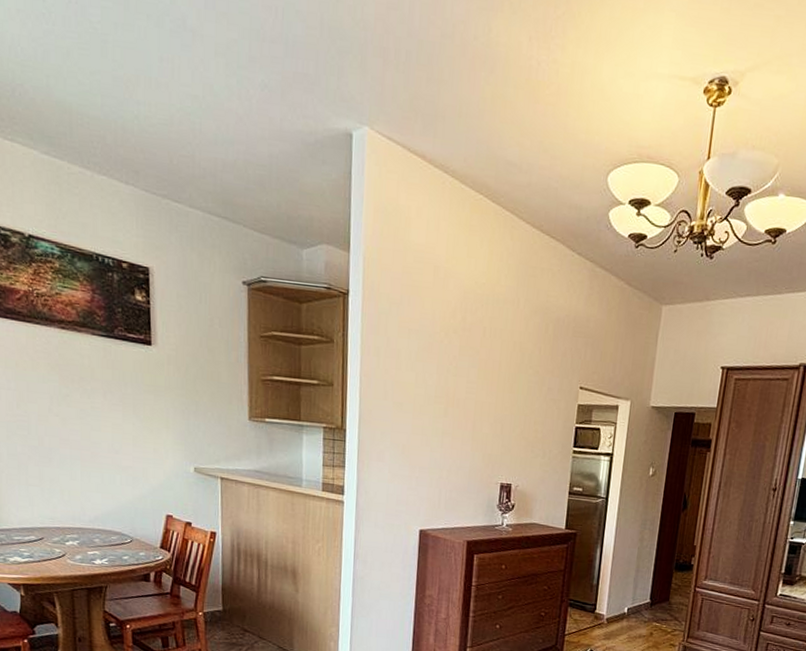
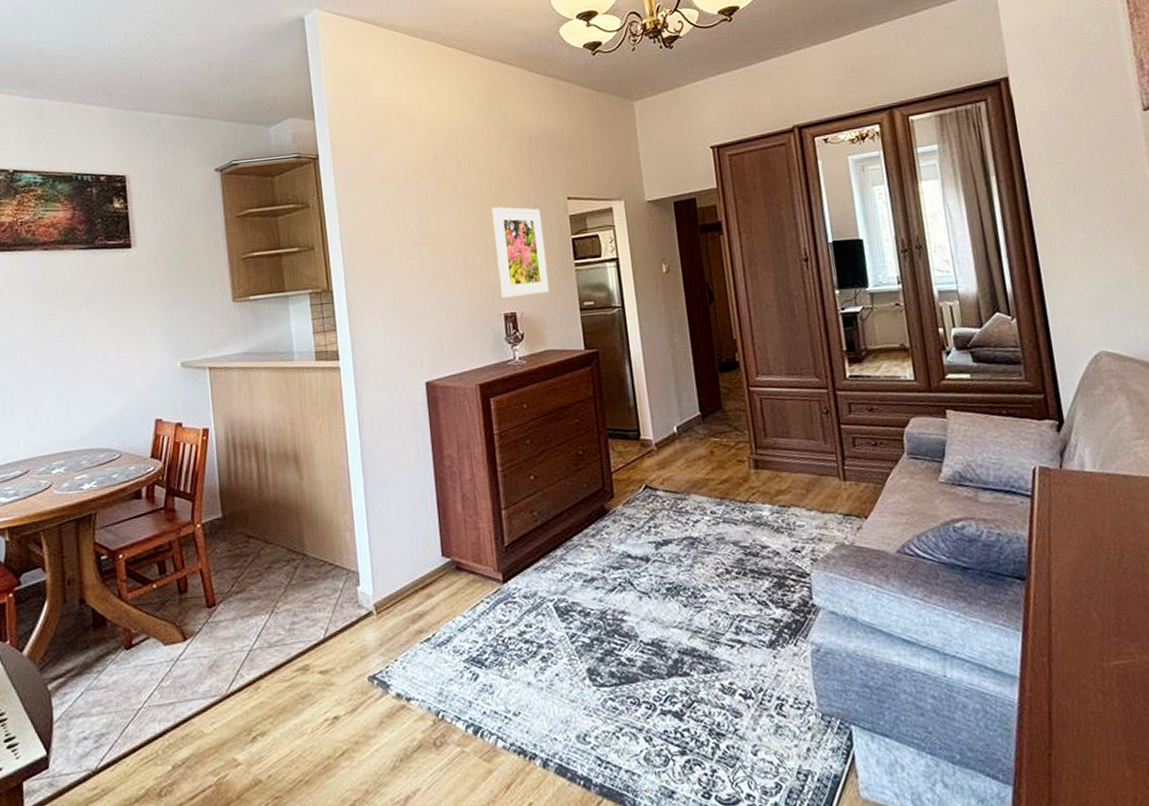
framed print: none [501,381,552,472] -> present [491,207,549,298]

